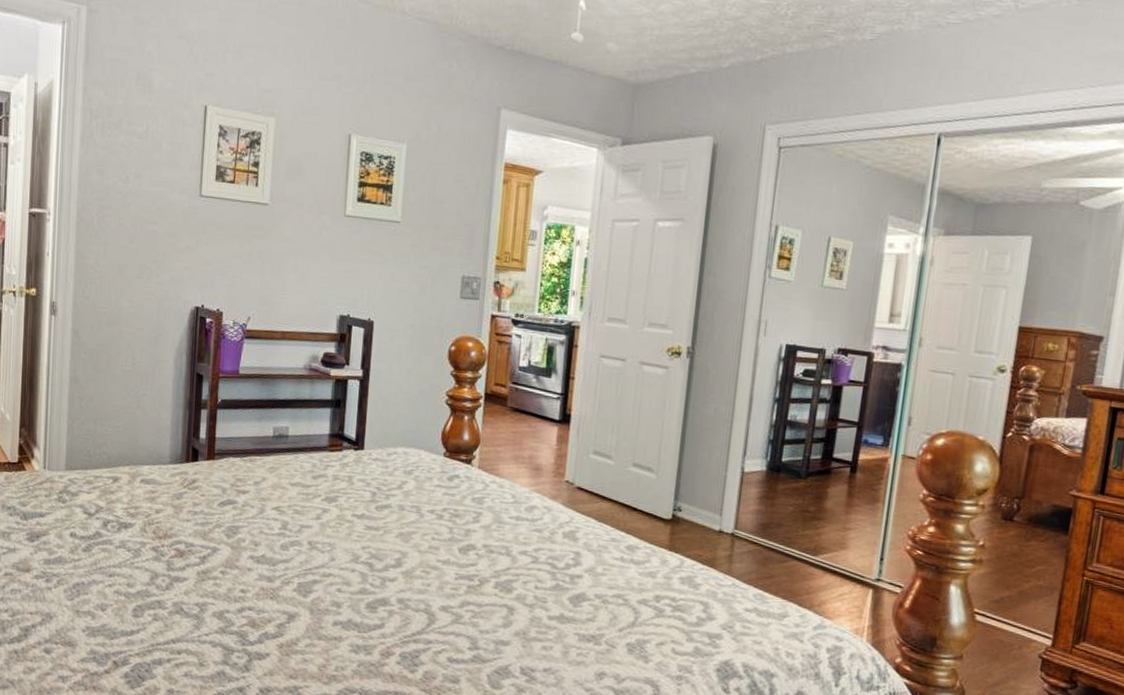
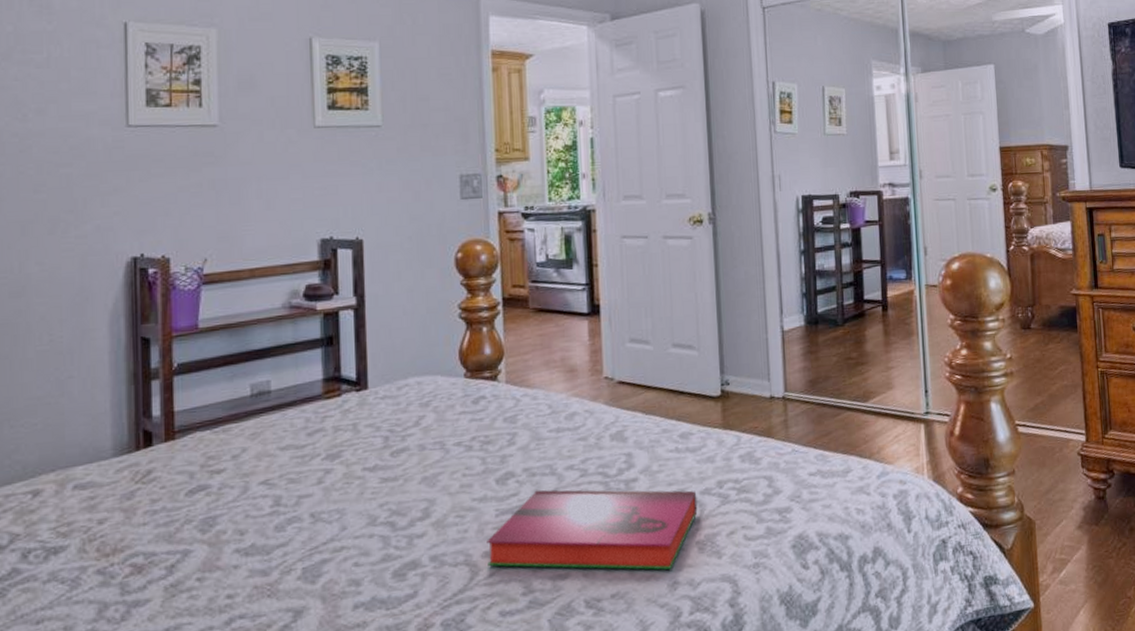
hardback book: none [443,565,634,662] -> present [487,489,698,570]

